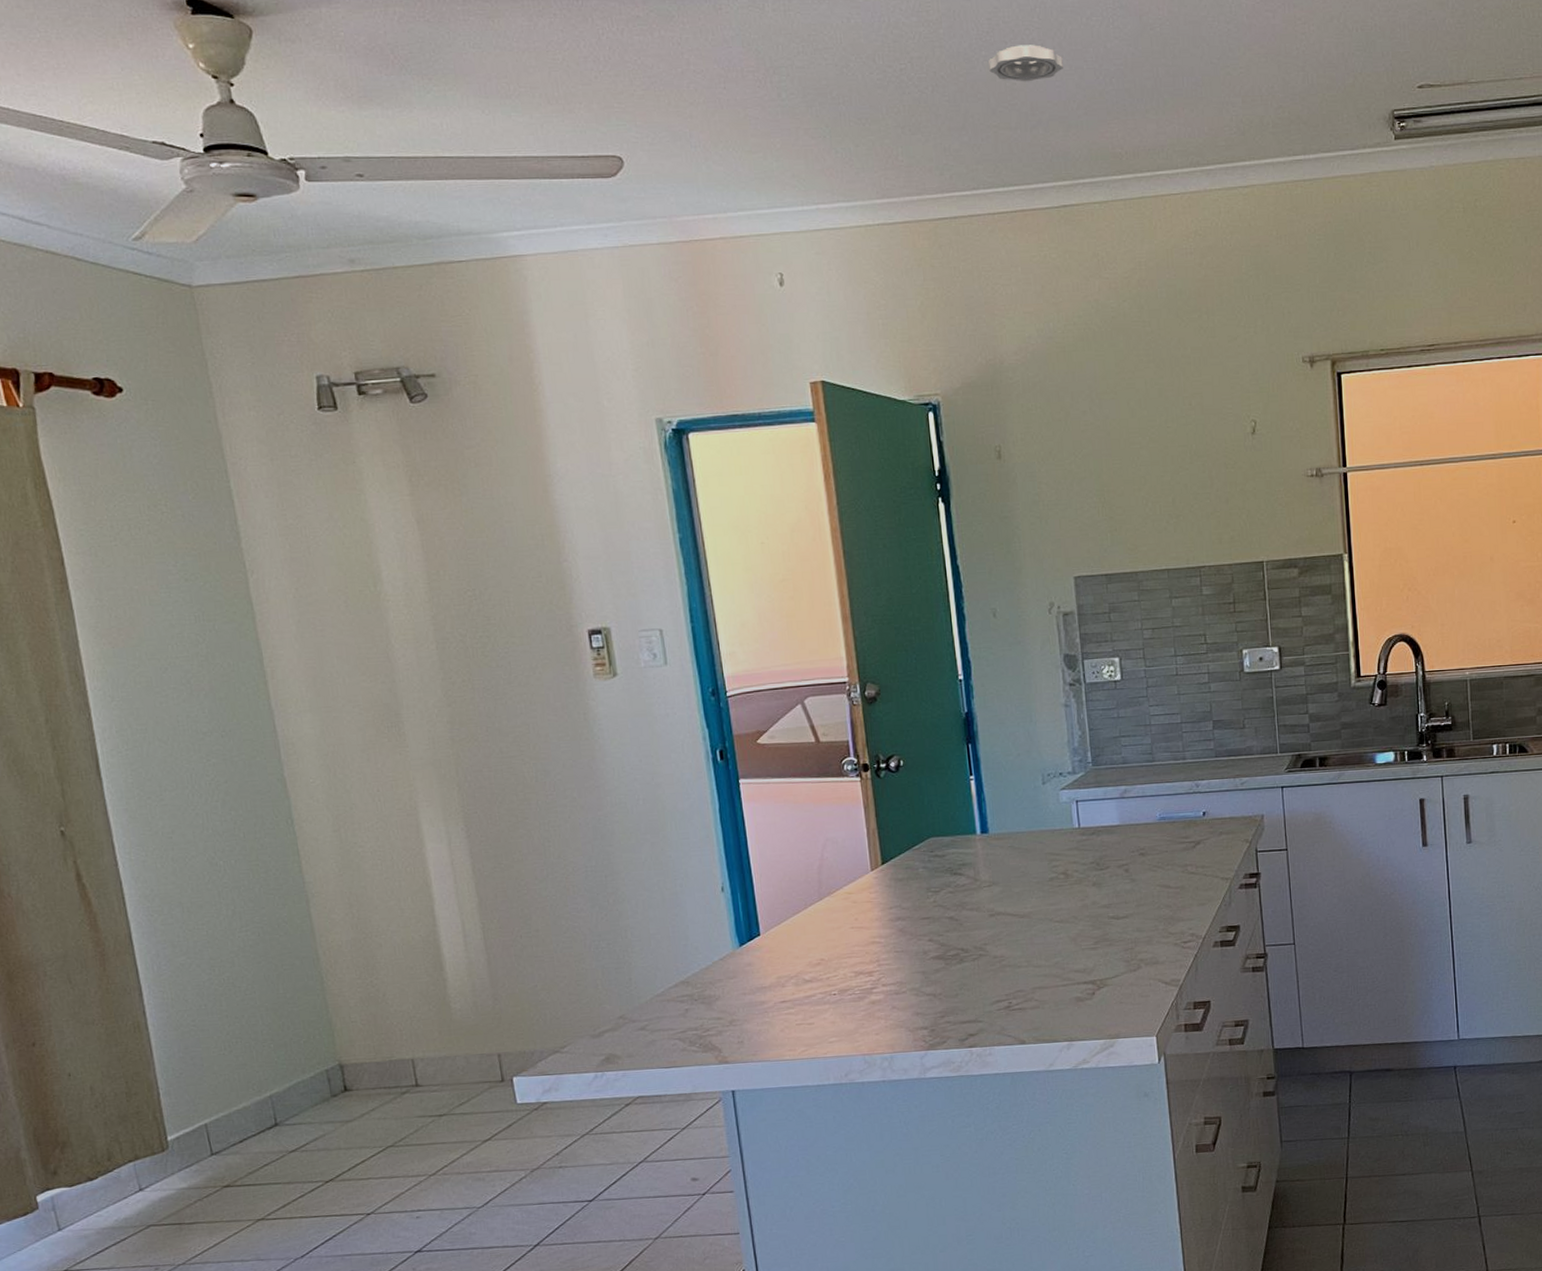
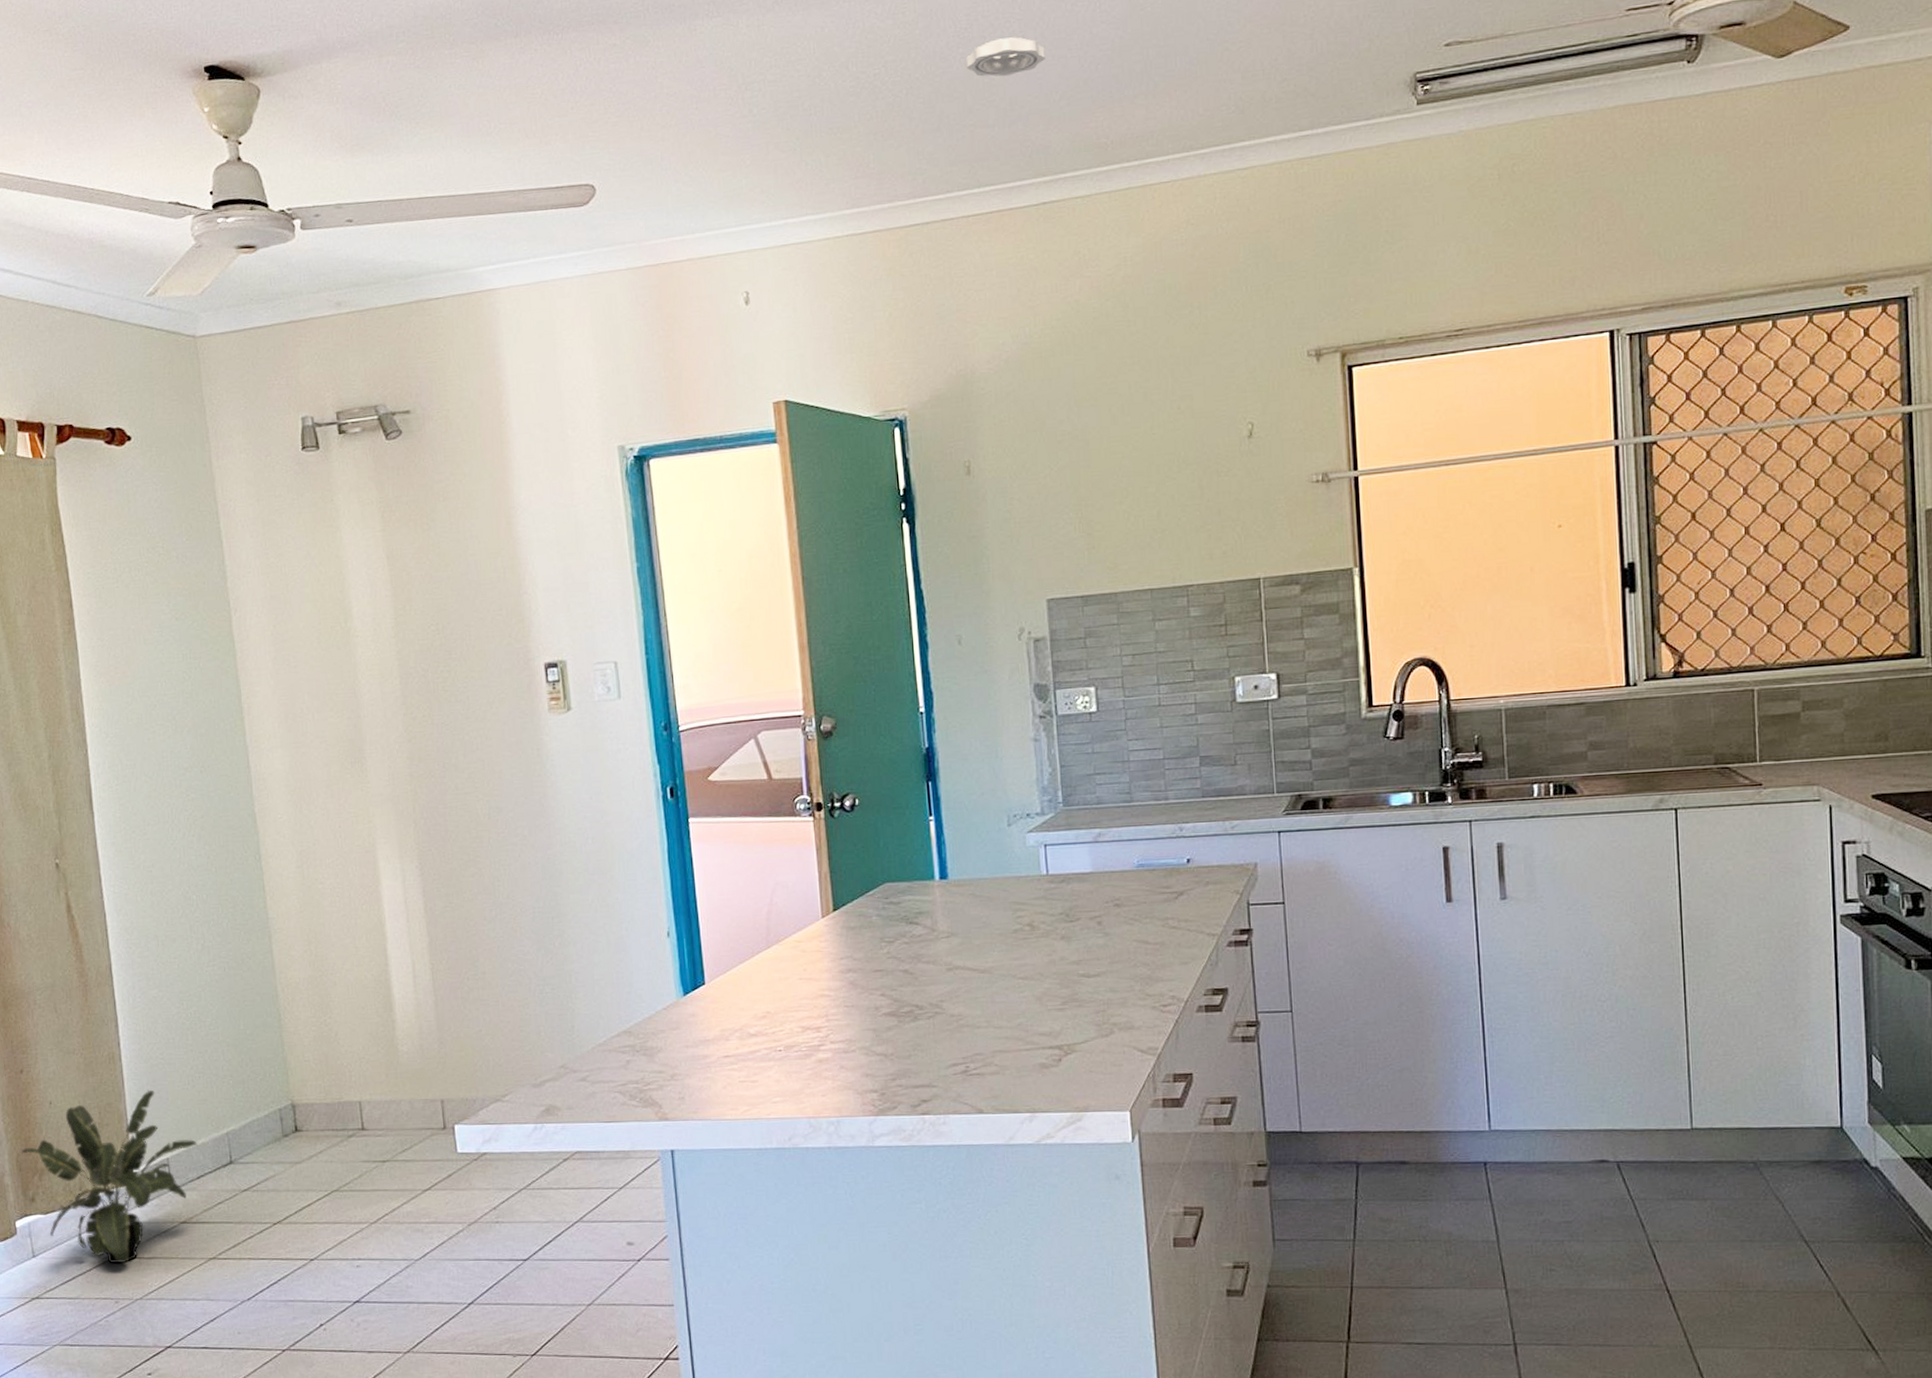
potted plant: none [39,1057,238,1232] -> present [21,1090,197,1264]

